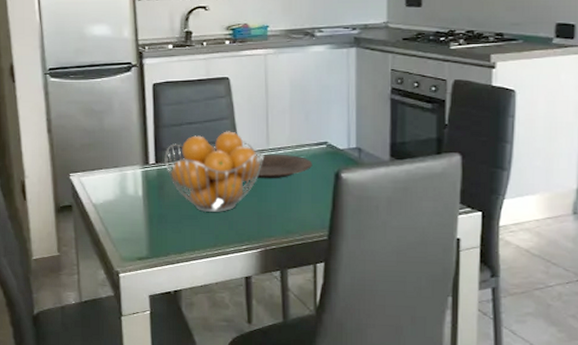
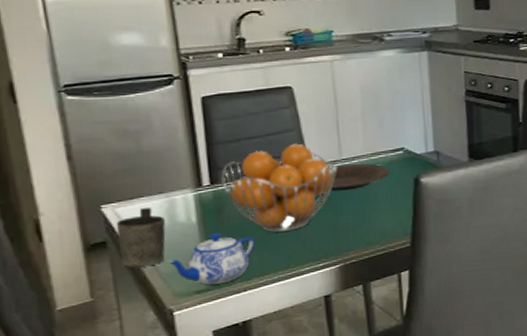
mug: none [80,179,117,232] -> present [116,208,166,269]
teapot: none [117,208,189,254] -> present [166,233,256,285]

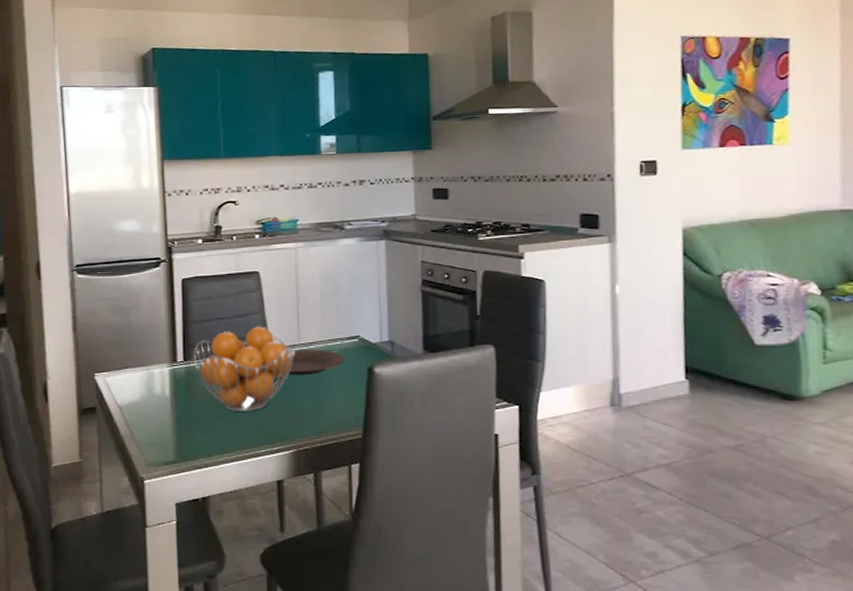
mug: present [116,208,166,269] -> none [105,379,144,435]
teapot: present [166,233,256,285] -> none [142,408,218,458]

